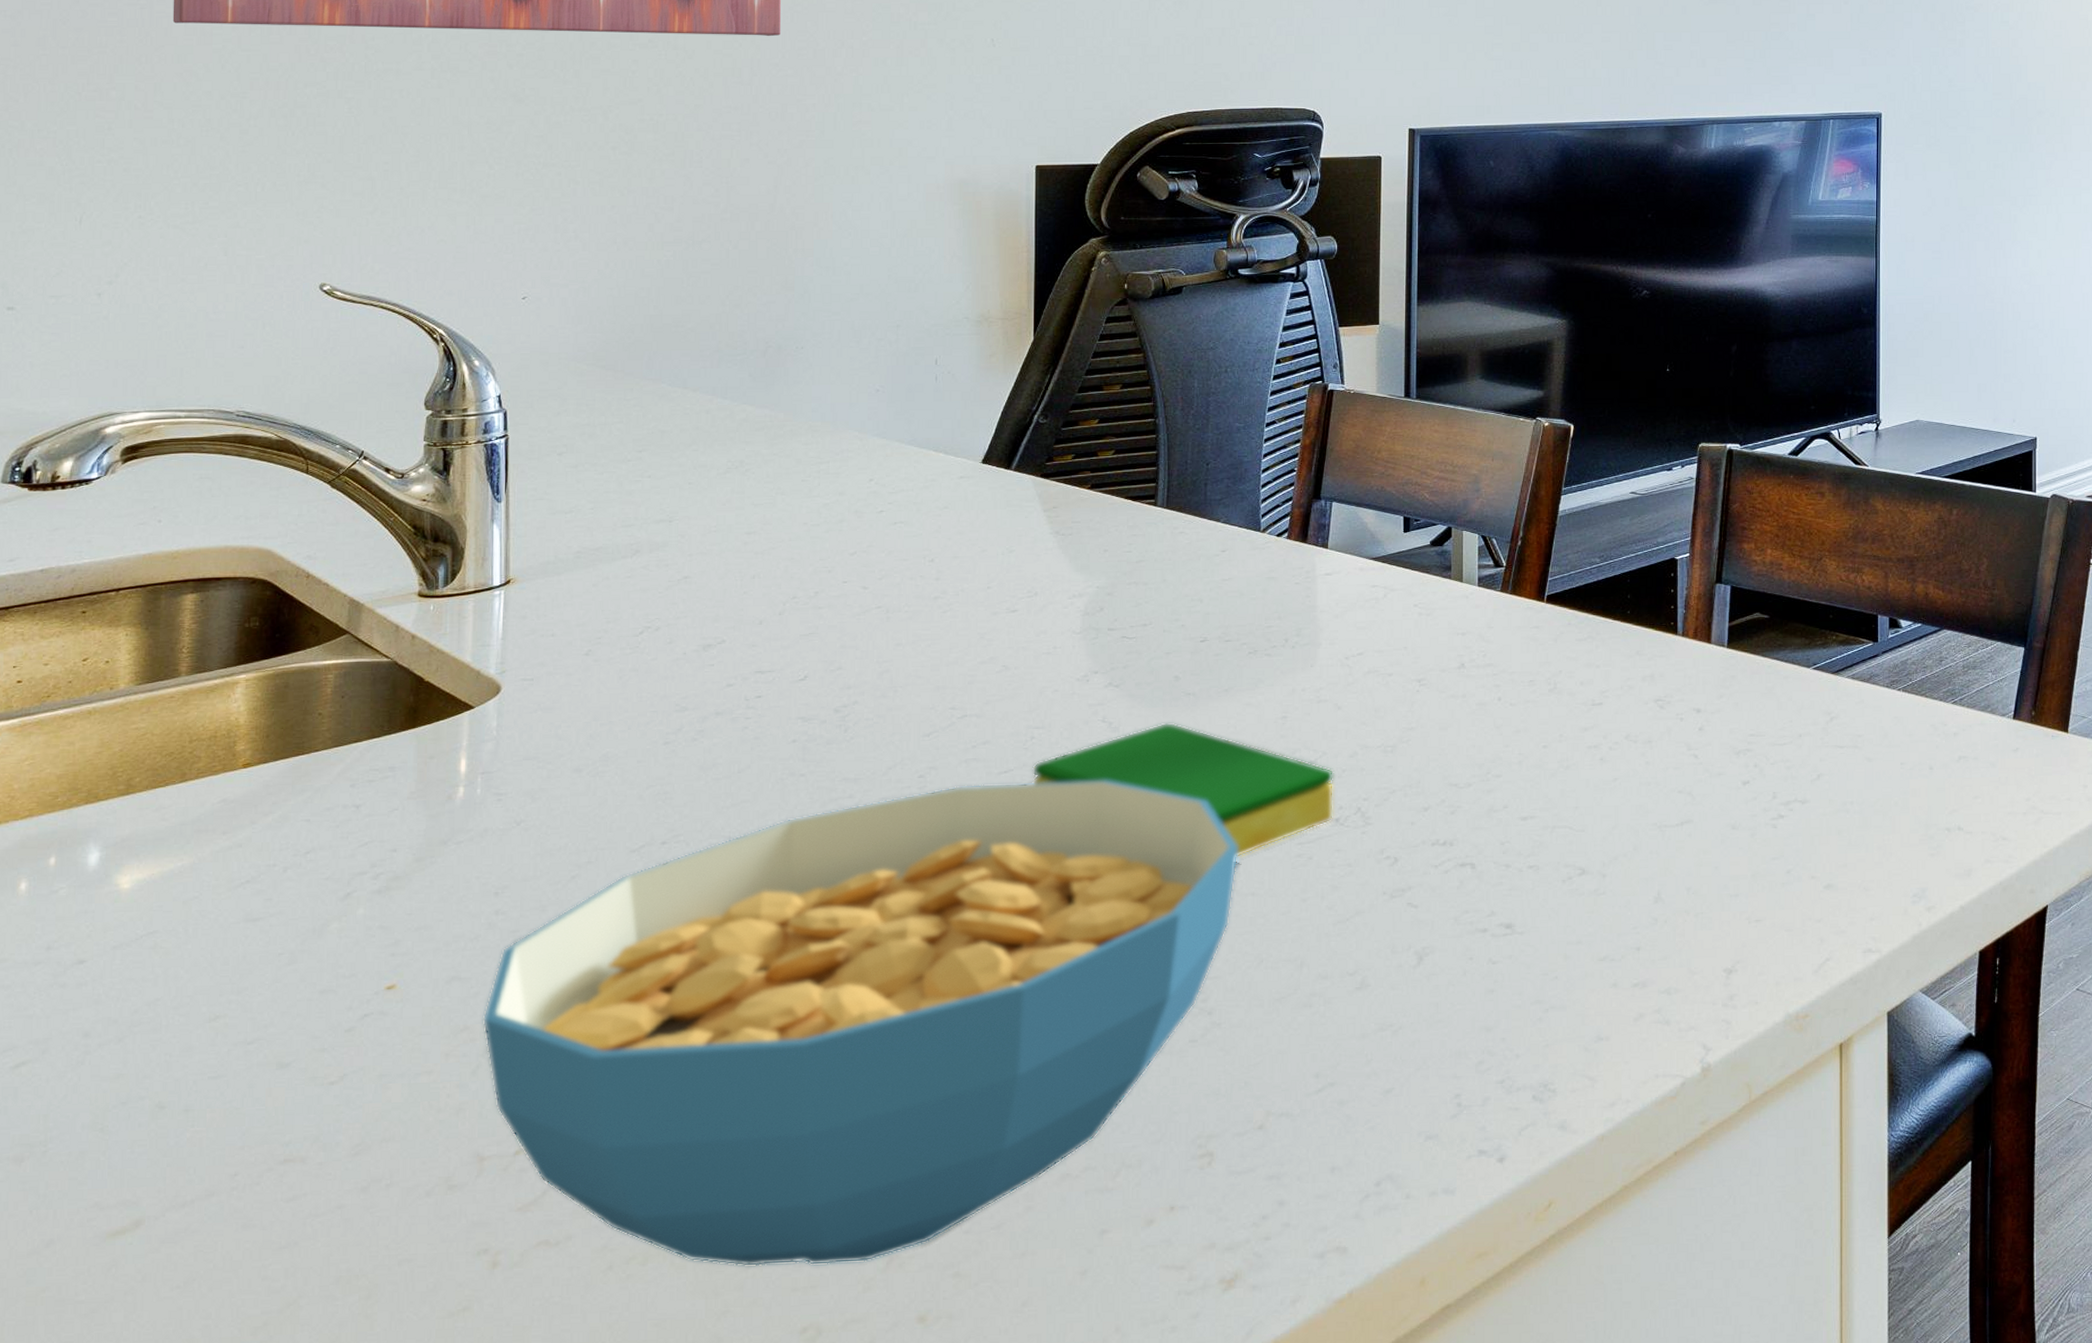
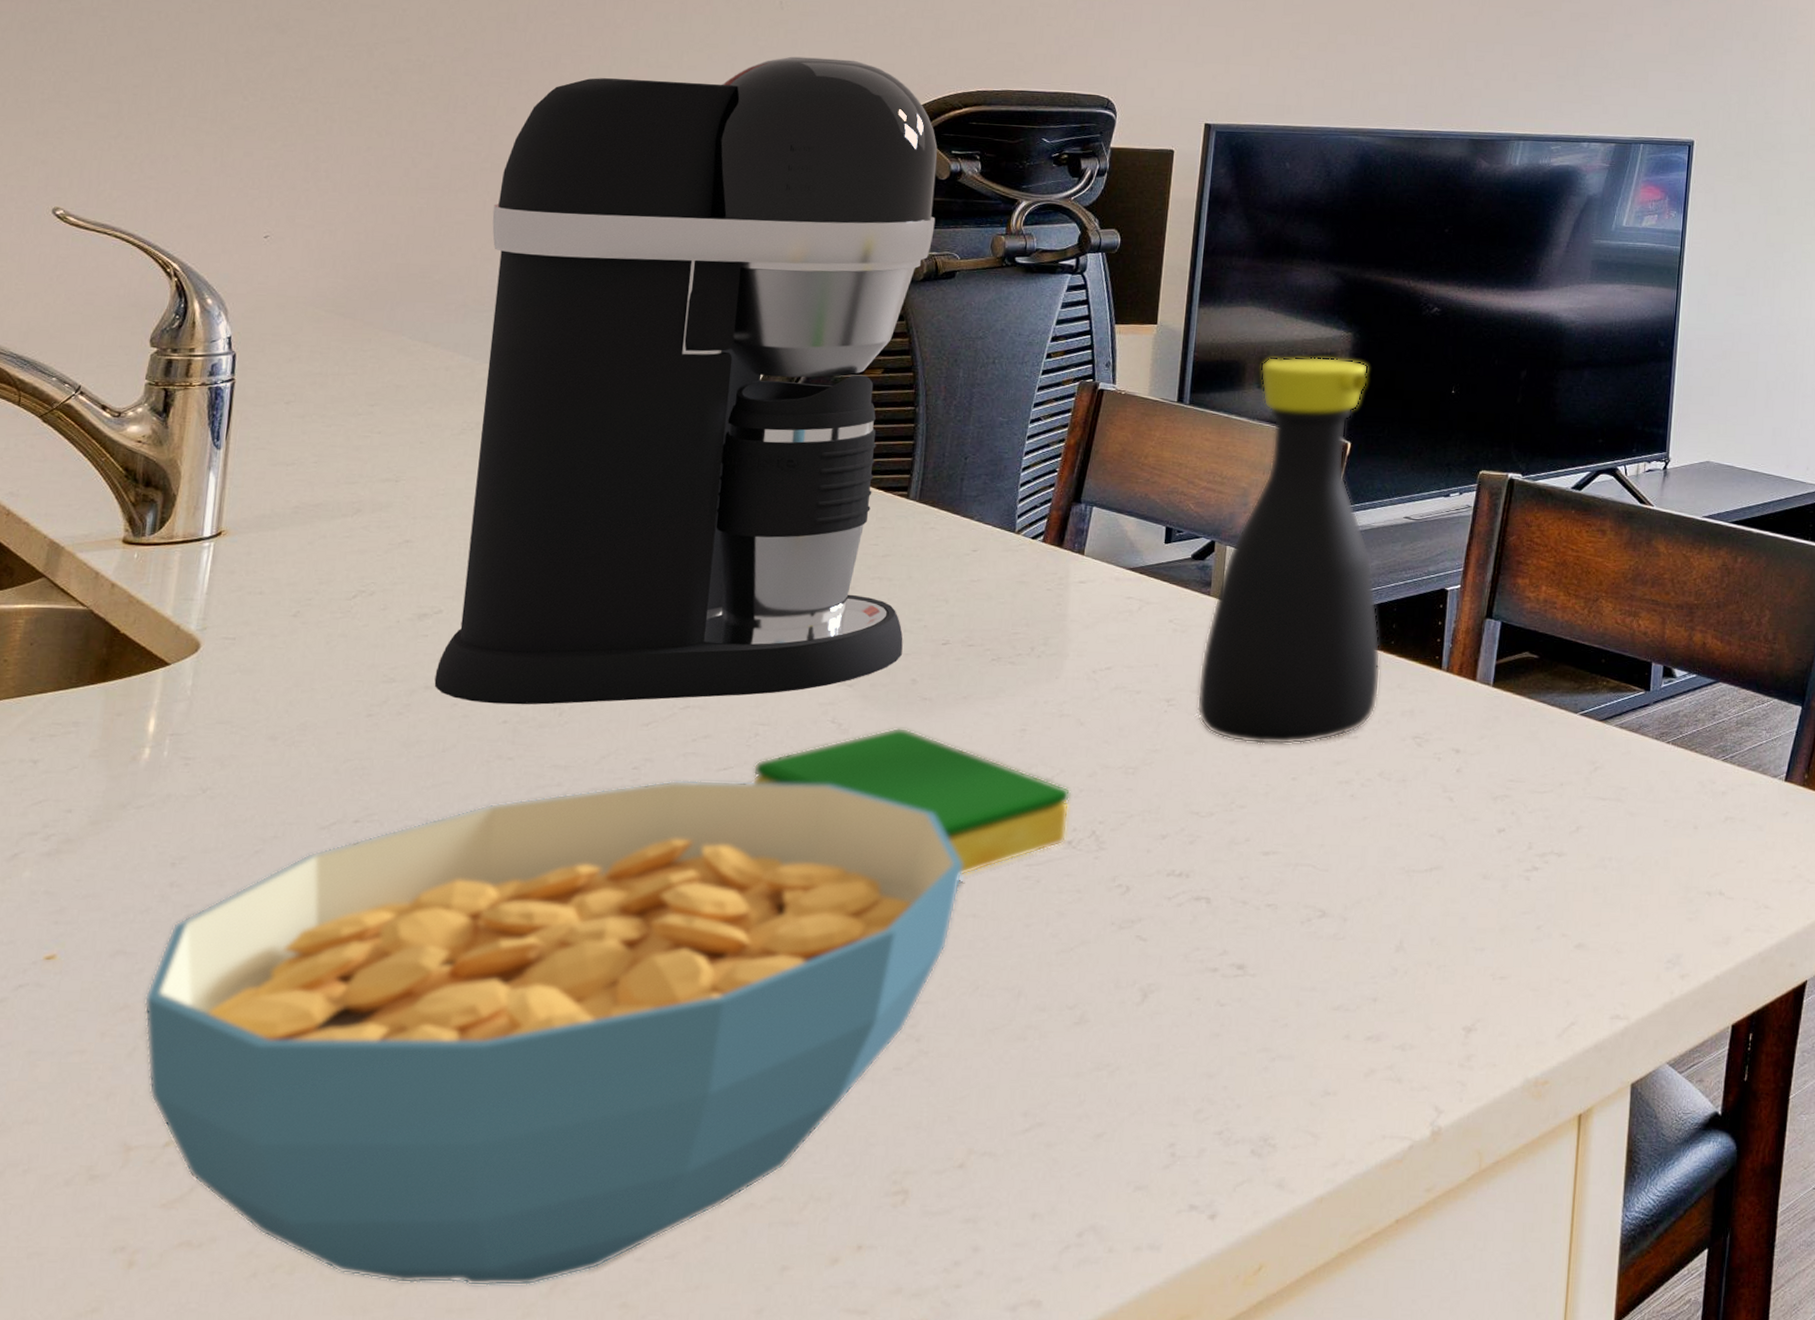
coffee maker: none [724,90,1163,725] -> present [434,56,938,705]
bottle: none [1447,345,1620,717] -> present [1196,356,1381,745]

